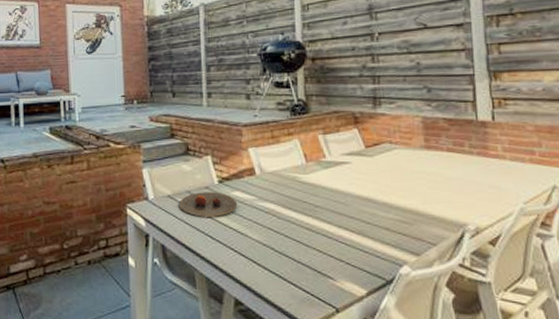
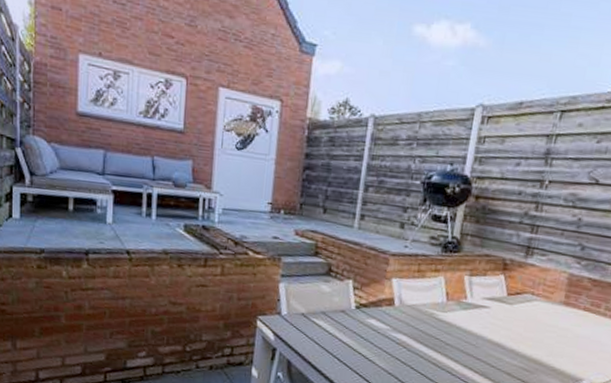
plate: present [178,192,238,217] -> none [311,314,371,341]

